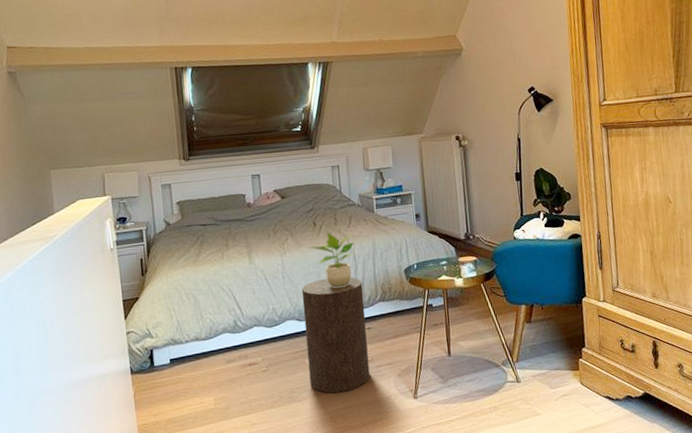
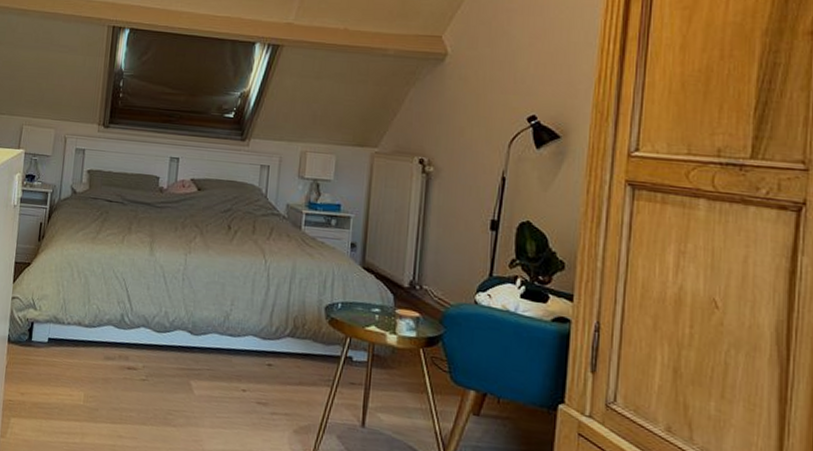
stool: present [301,277,370,393] -> none [190,292,272,433]
potted plant: present [309,231,355,289] -> none [218,240,273,310]

